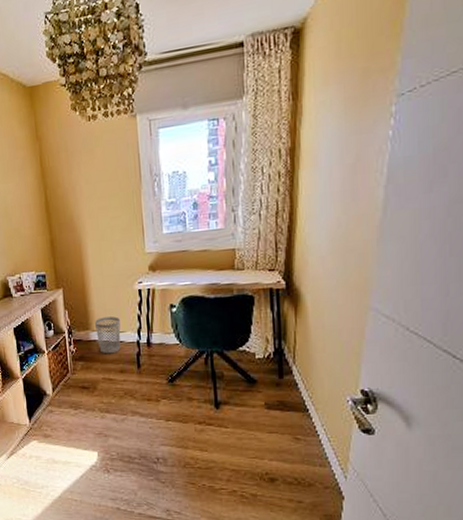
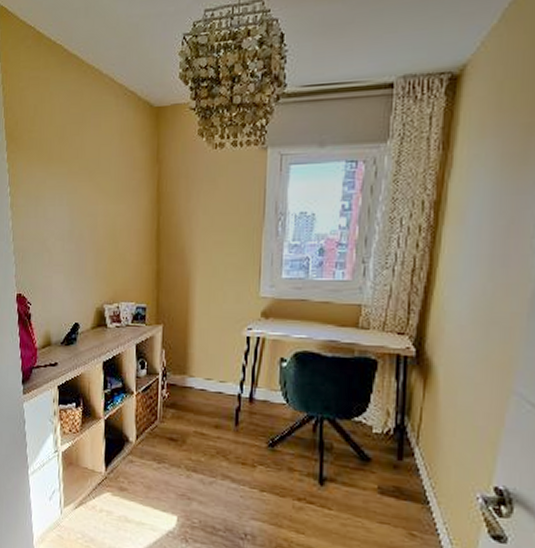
wastebasket: present [94,316,121,354] -> none [192,362,222,405]

